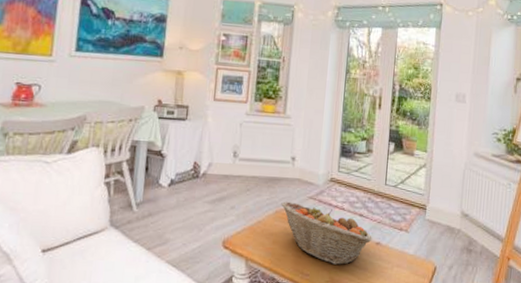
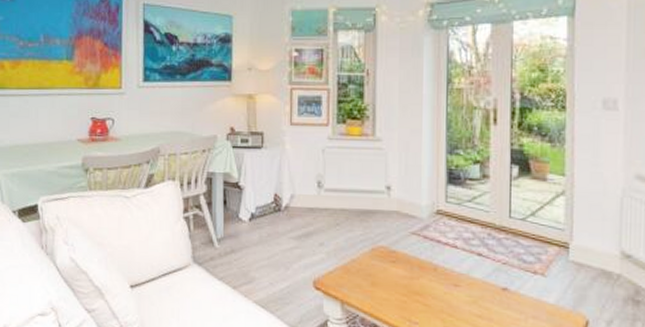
fruit basket: present [281,201,372,265] -> none [378,237,496,314]

